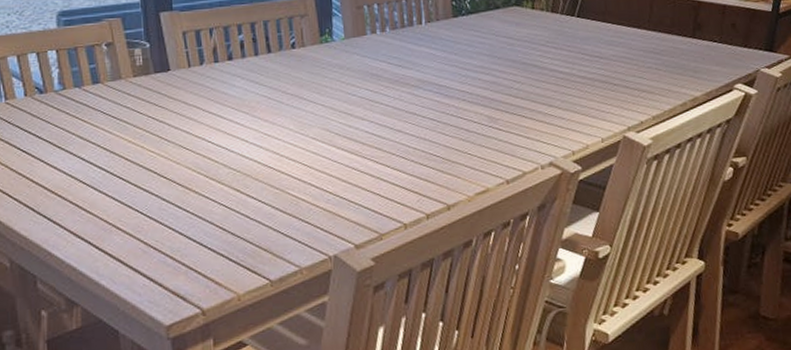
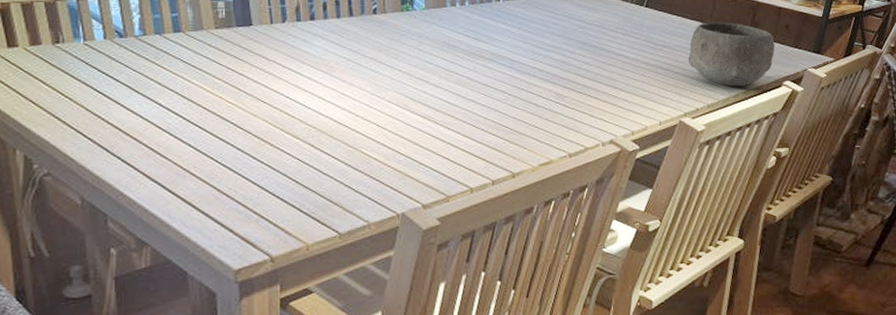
bowl: none [627,26,722,95] -> present [688,22,775,87]

